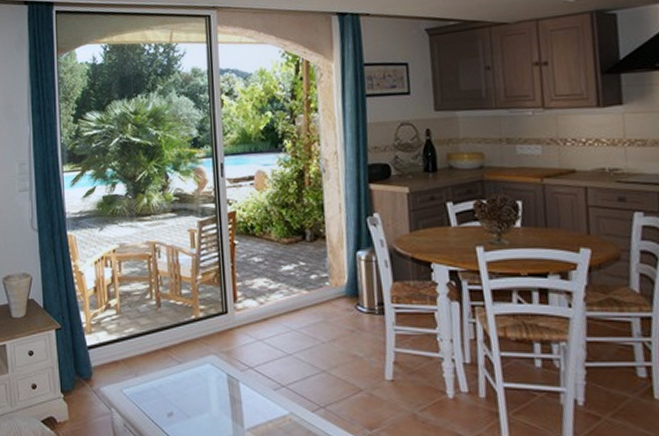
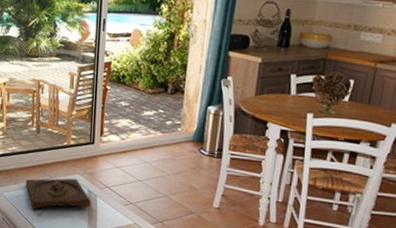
wooden tray: none [149,360,234,407] -> present [25,178,92,209]

